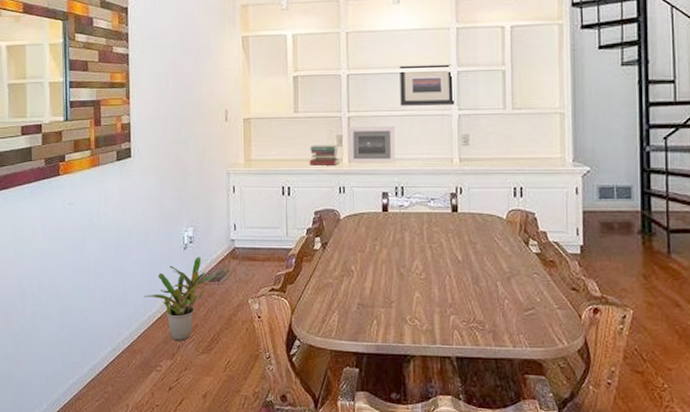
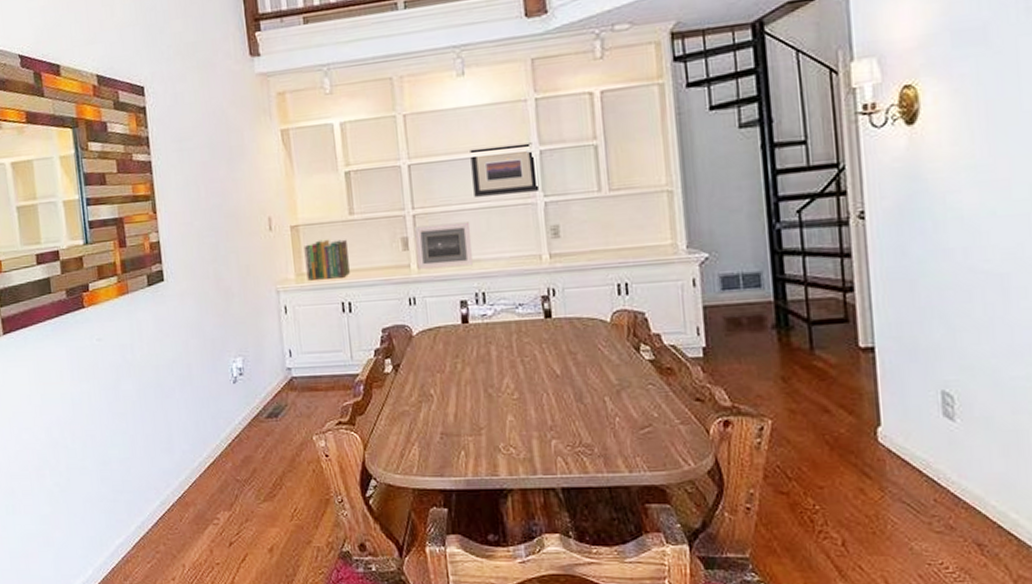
potted plant: present [144,257,217,341] -> none [192,390,274,489]
books: none [254,132,291,166] -> present [304,239,350,281]
books: present [309,144,340,165] -> none [371,248,408,276]

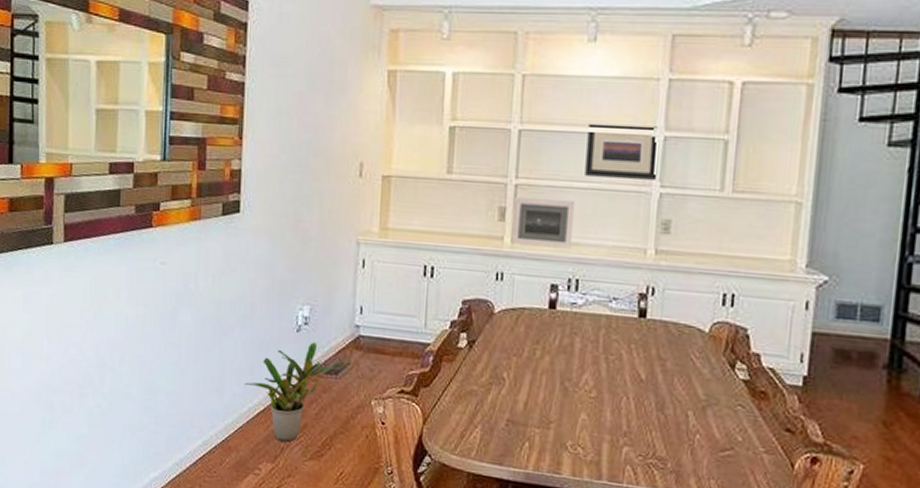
potted plant: none [192,390,274,489] -> present [244,342,335,442]
books: present [304,239,350,281] -> none [391,195,440,240]

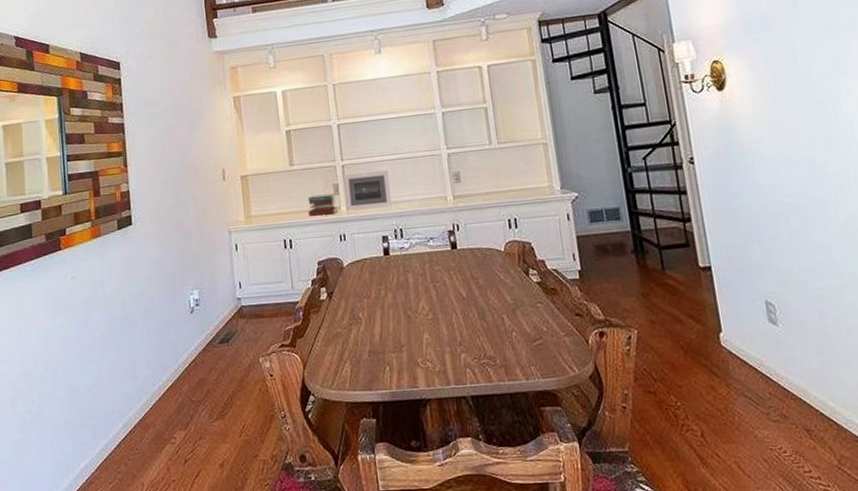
potted plant: present [244,342,335,442] -> none [153,319,226,409]
books: none [460,216,501,245] -> present [308,193,339,216]
picture frame: present [585,123,660,180] -> none [387,106,443,150]

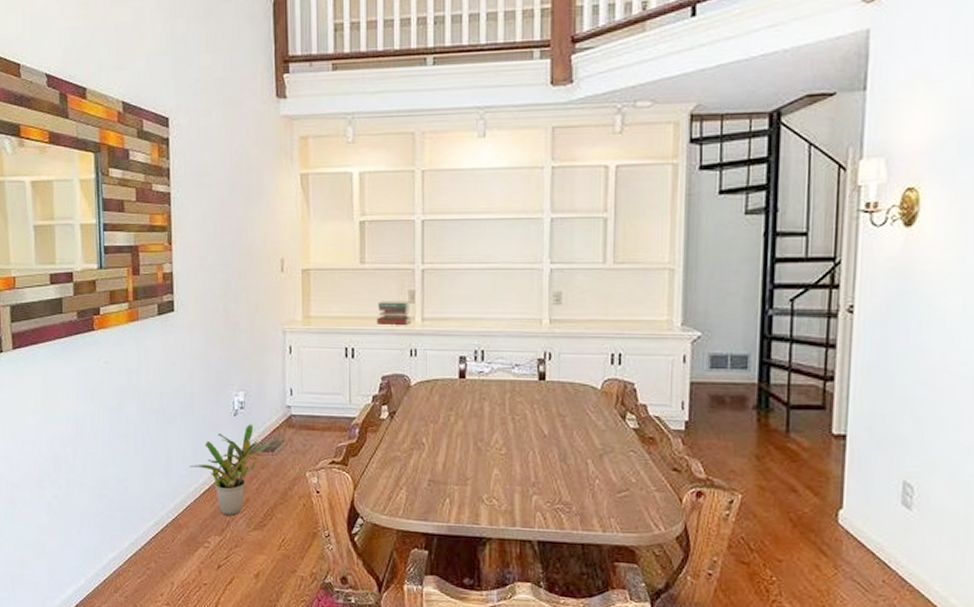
potted plant: none [153,319,226,409] -> present [189,424,271,516]
picture frame: present [344,170,392,211] -> none [421,281,477,324]

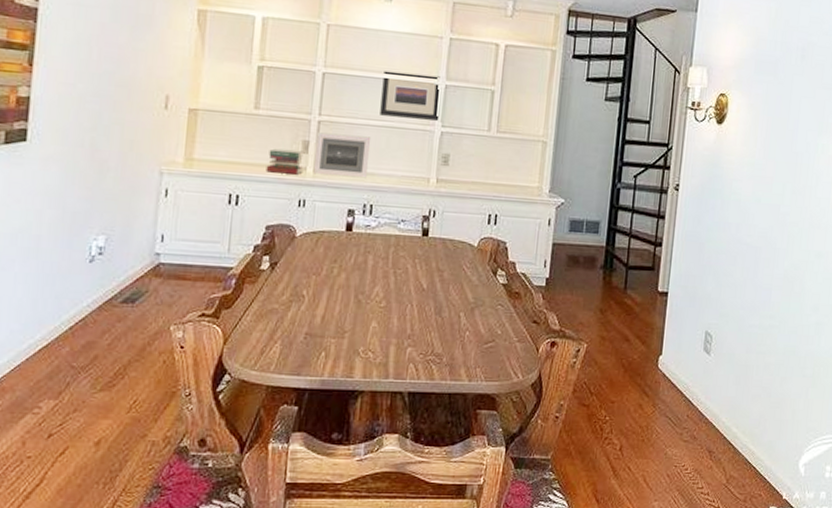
potted plant: present [189,424,271,516] -> none [24,272,132,376]
picture frame: none [421,281,477,324] -> present [313,132,371,178]
picture frame: none [483,210,547,258] -> present [380,71,442,121]

